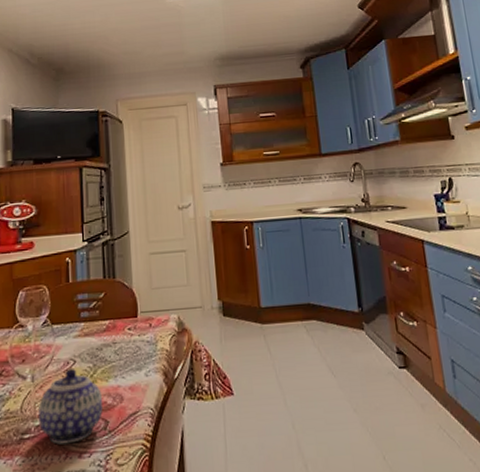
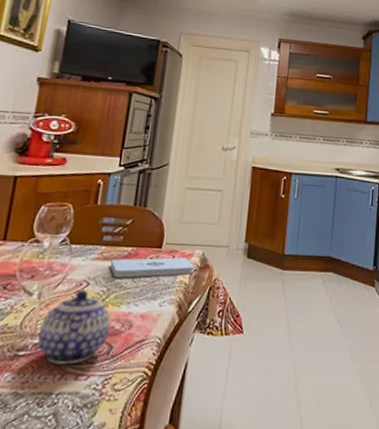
notepad: none [92,324,173,352] -> present [110,257,194,278]

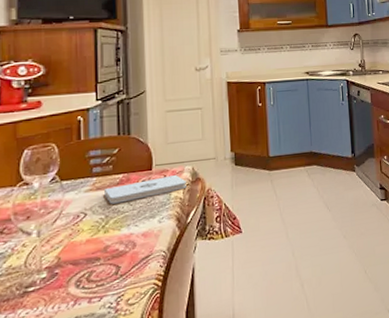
teapot: present [38,291,111,365] -> none [45,221,115,294]

